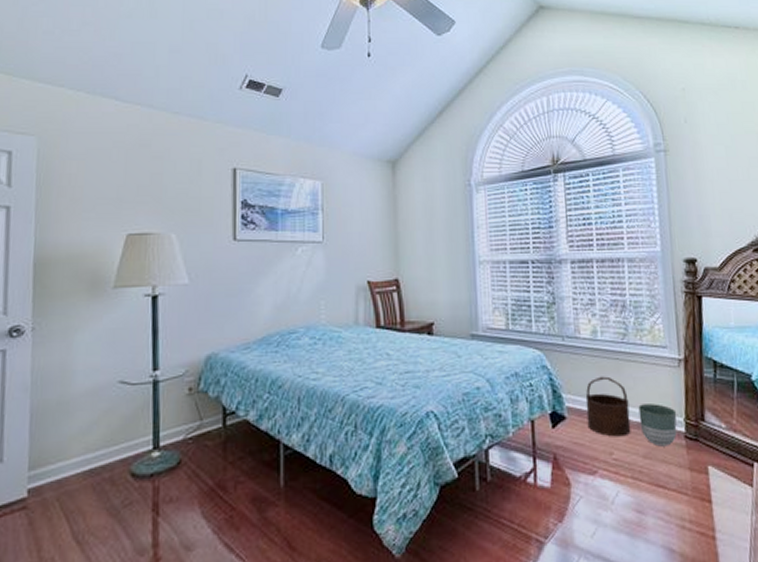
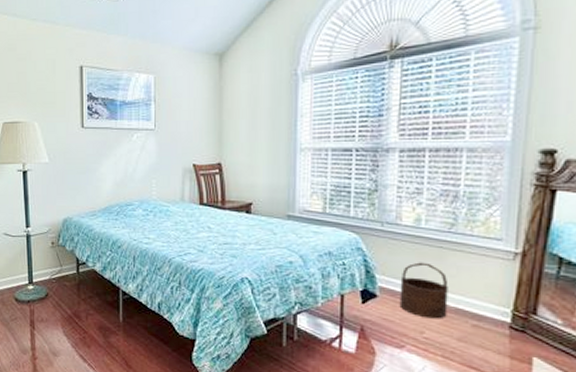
planter: present [638,404,677,447] -> none [458,292,504,334]

